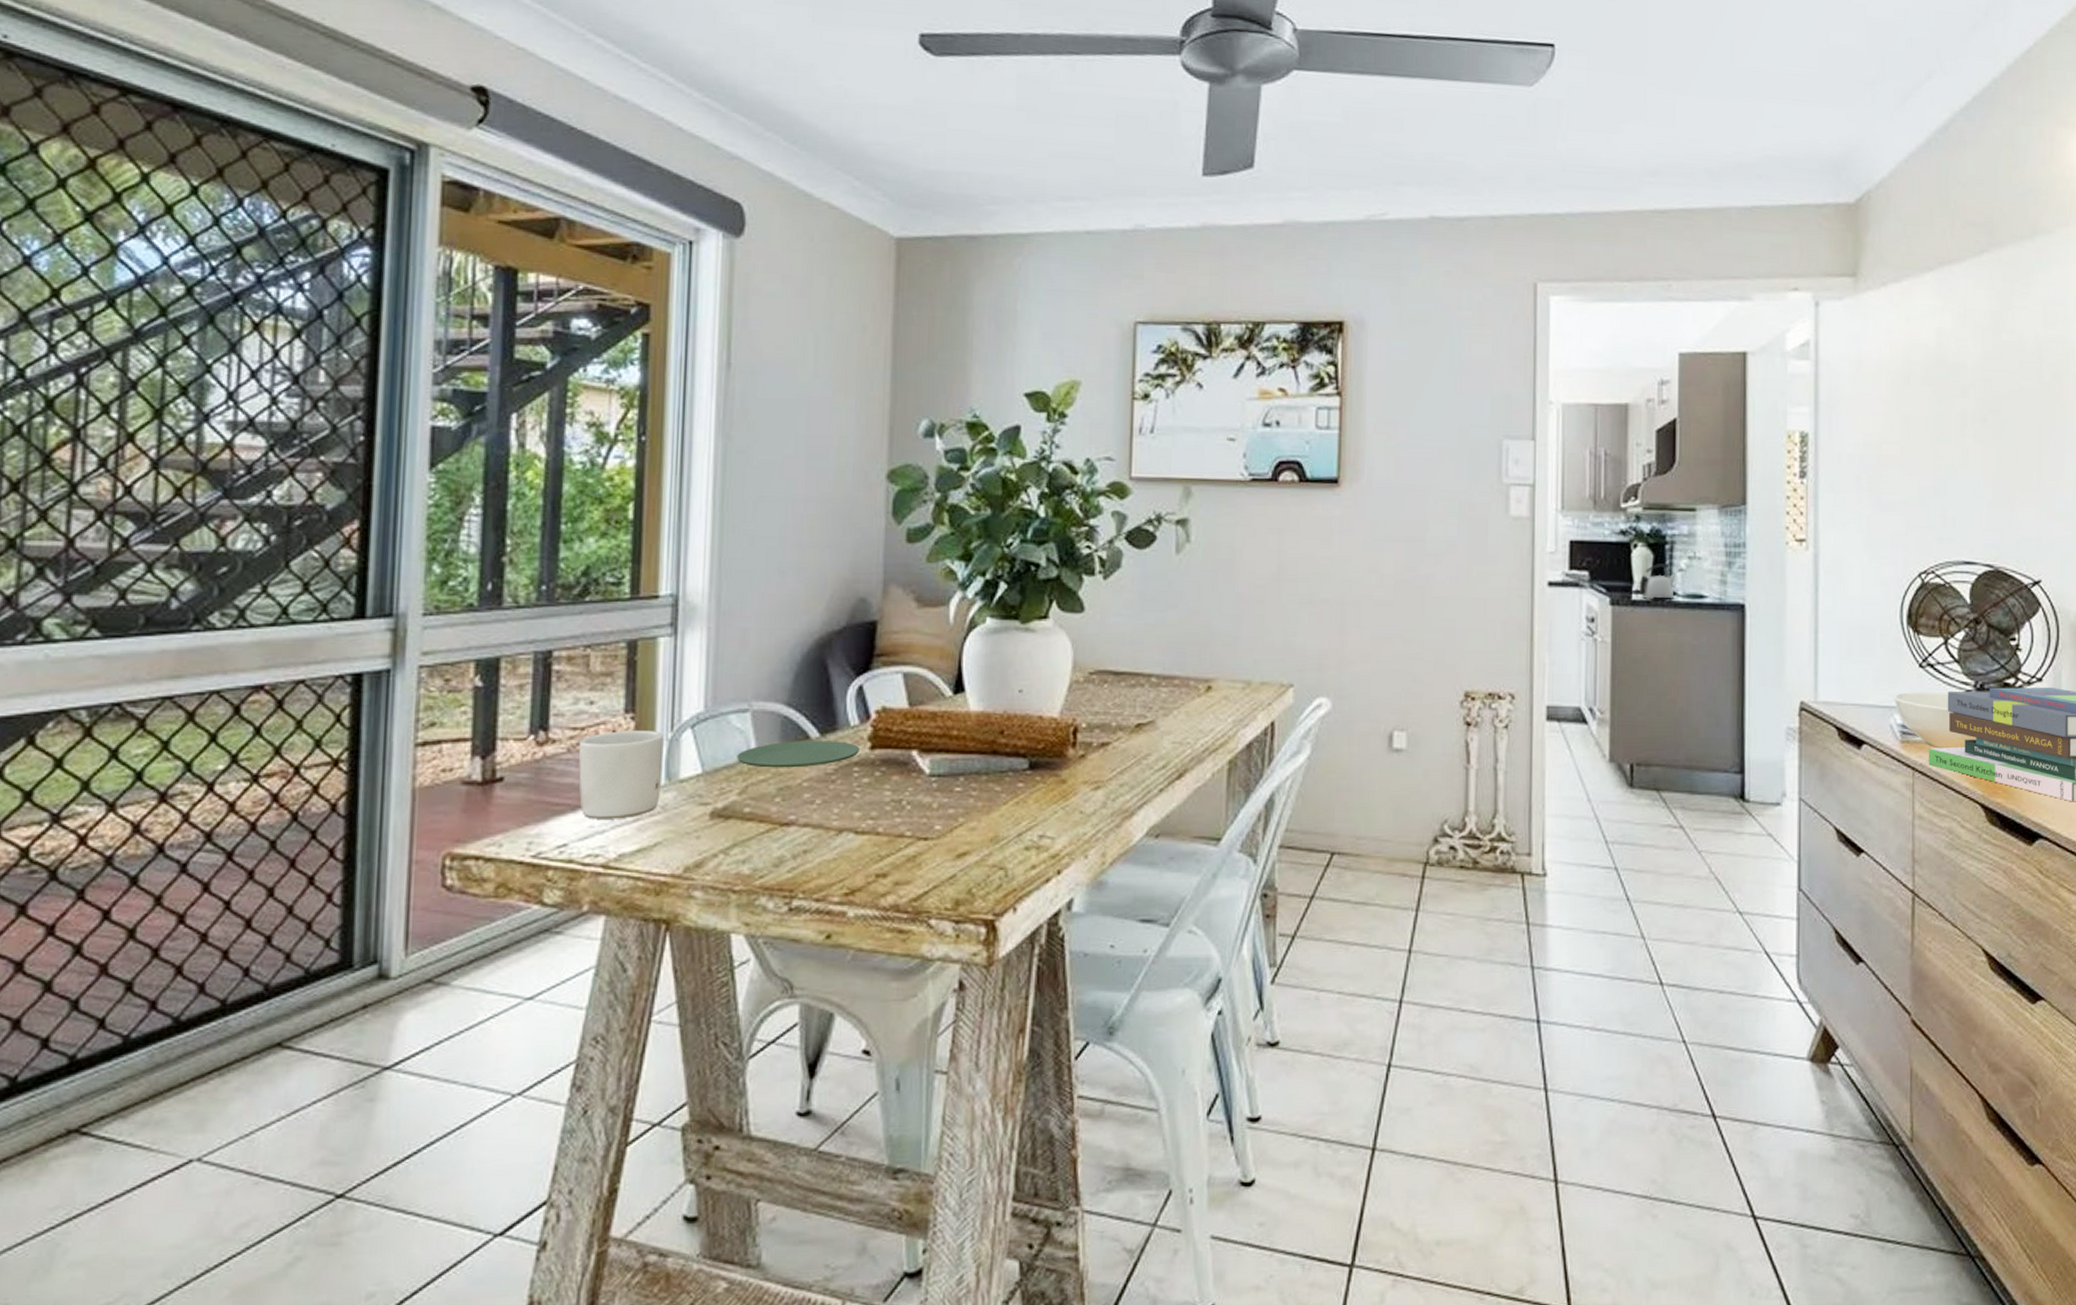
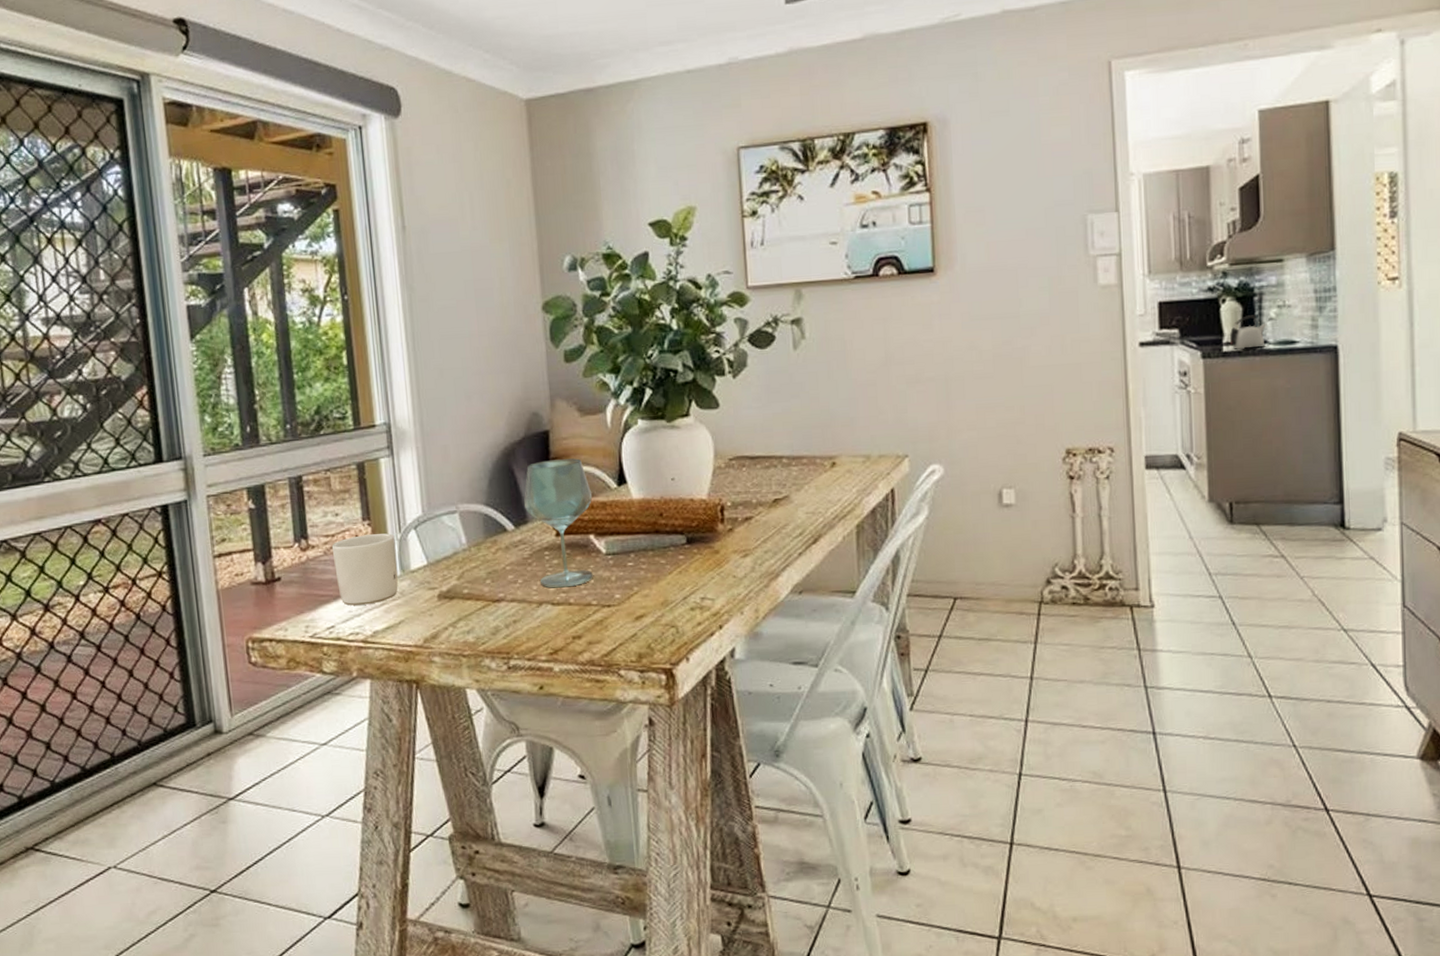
plate: present [736,741,860,768] -> none [452,531,548,557]
wine glass: none [836,657,921,813] -> present [524,458,593,588]

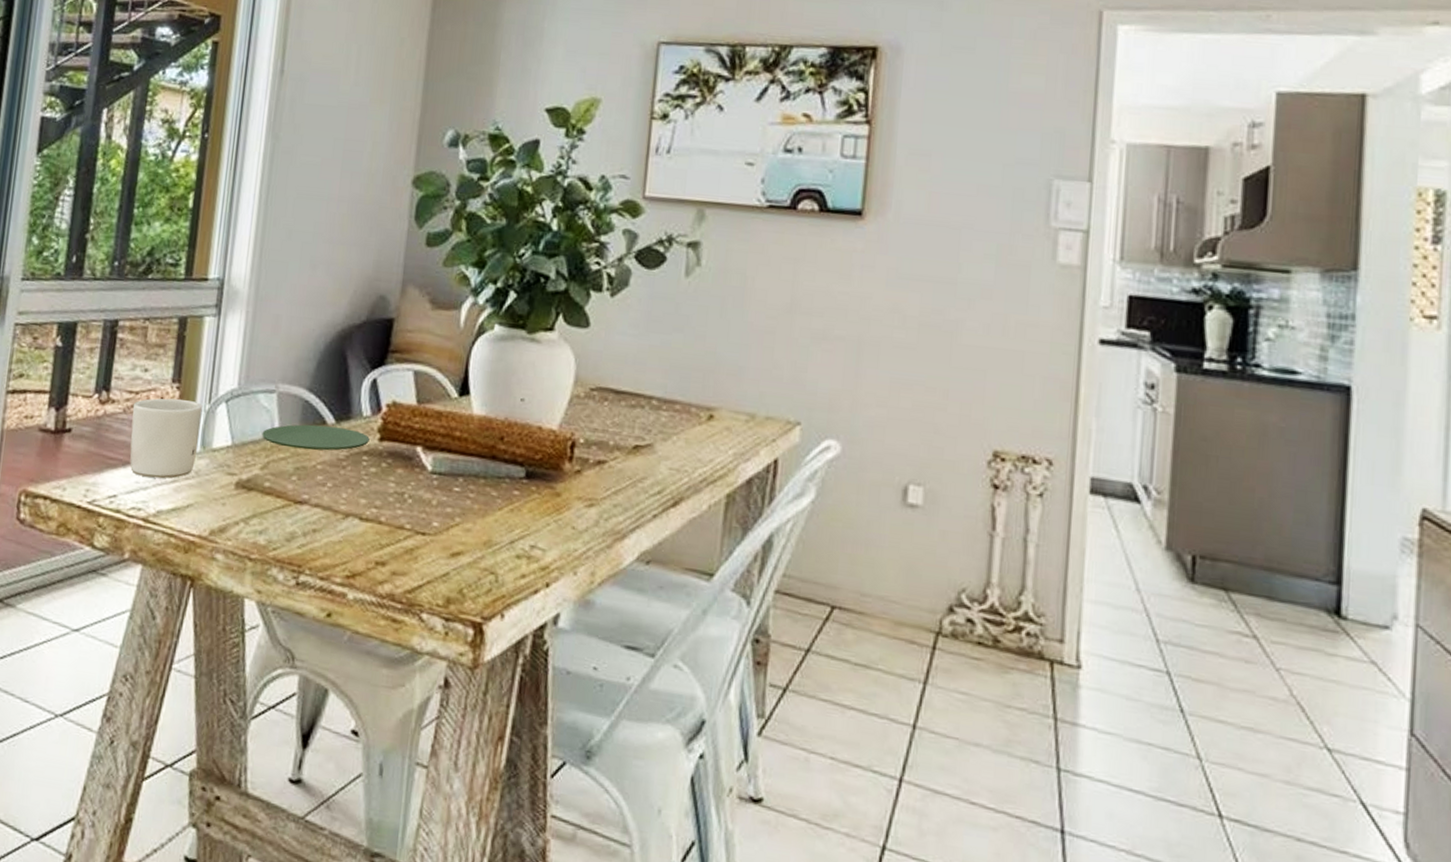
plate: none [452,531,548,557] -> present [262,424,370,451]
wine glass: present [524,458,593,588] -> none [351,352,429,503]
kettle: present [1229,315,1267,349] -> none [1212,330,1263,372]

